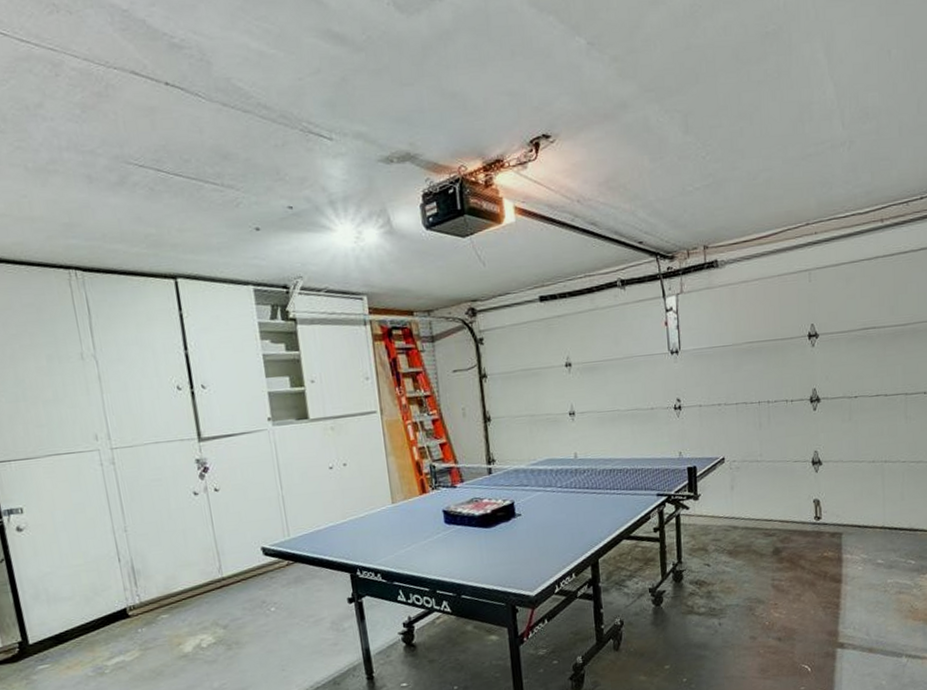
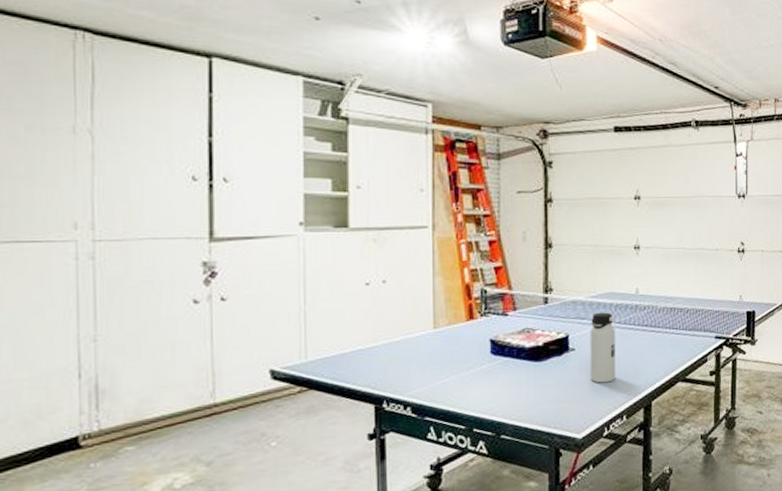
water bottle: none [533,478,562,545] -> present [590,312,615,383]

